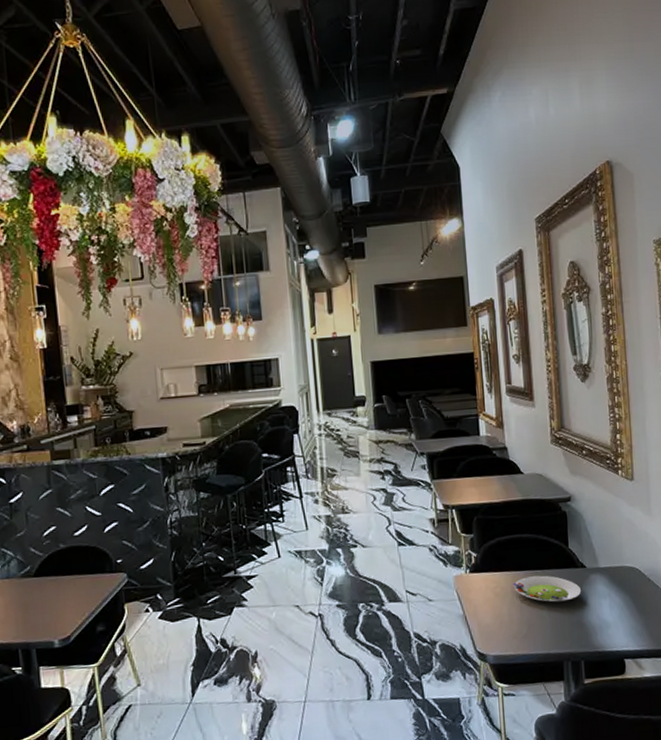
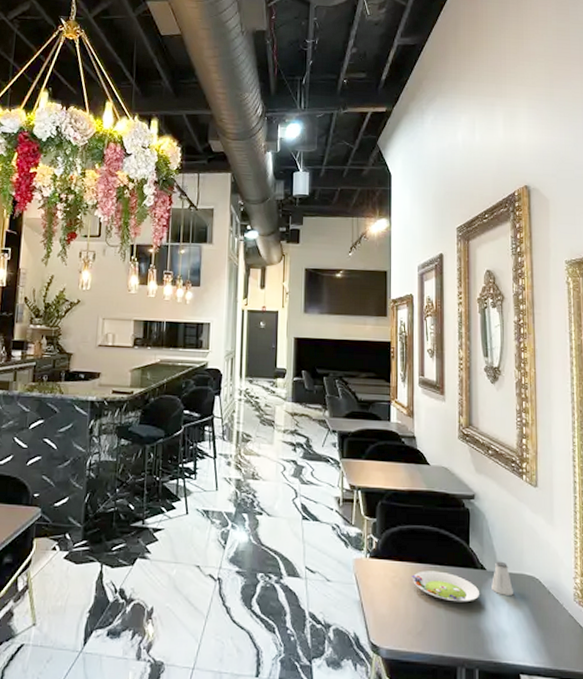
saltshaker: none [592,557,614,589] -> present [492,561,513,596]

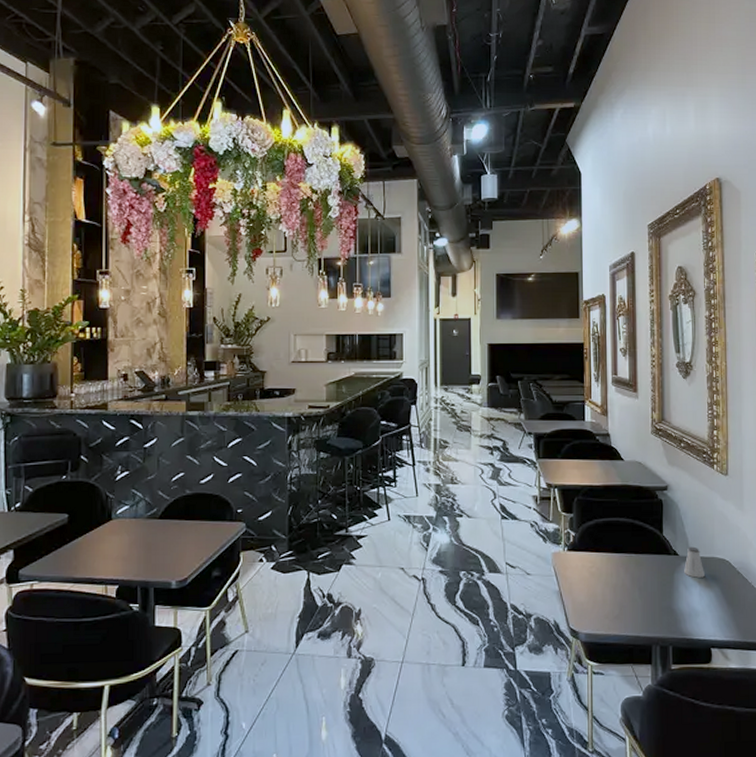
salad plate: present [412,571,480,602] -> none [608,559,673,587]

